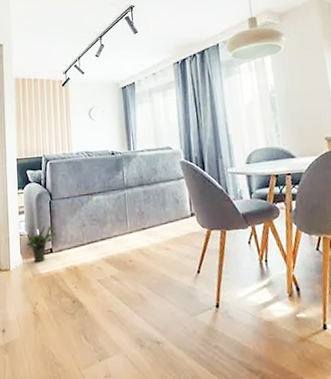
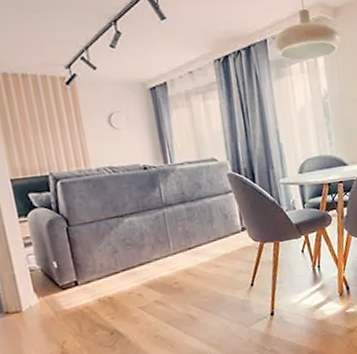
potted plant: present [27,225,56,263] -> none [41,254,80,300]

